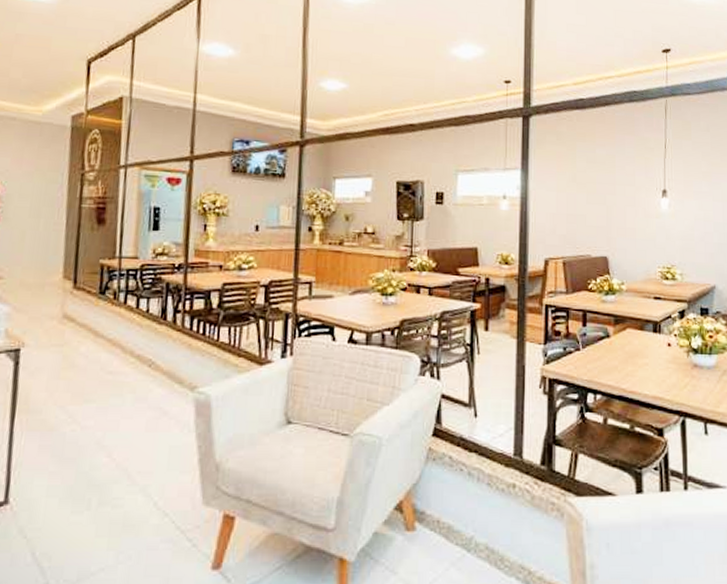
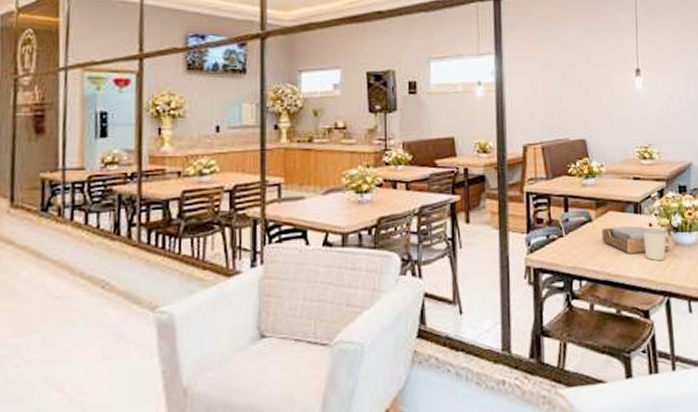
napkin holder: none [619,344,689,372] -> present [602,226,670,254]
cup: none [661,348,689,381] -> present [642,228,670,261]

